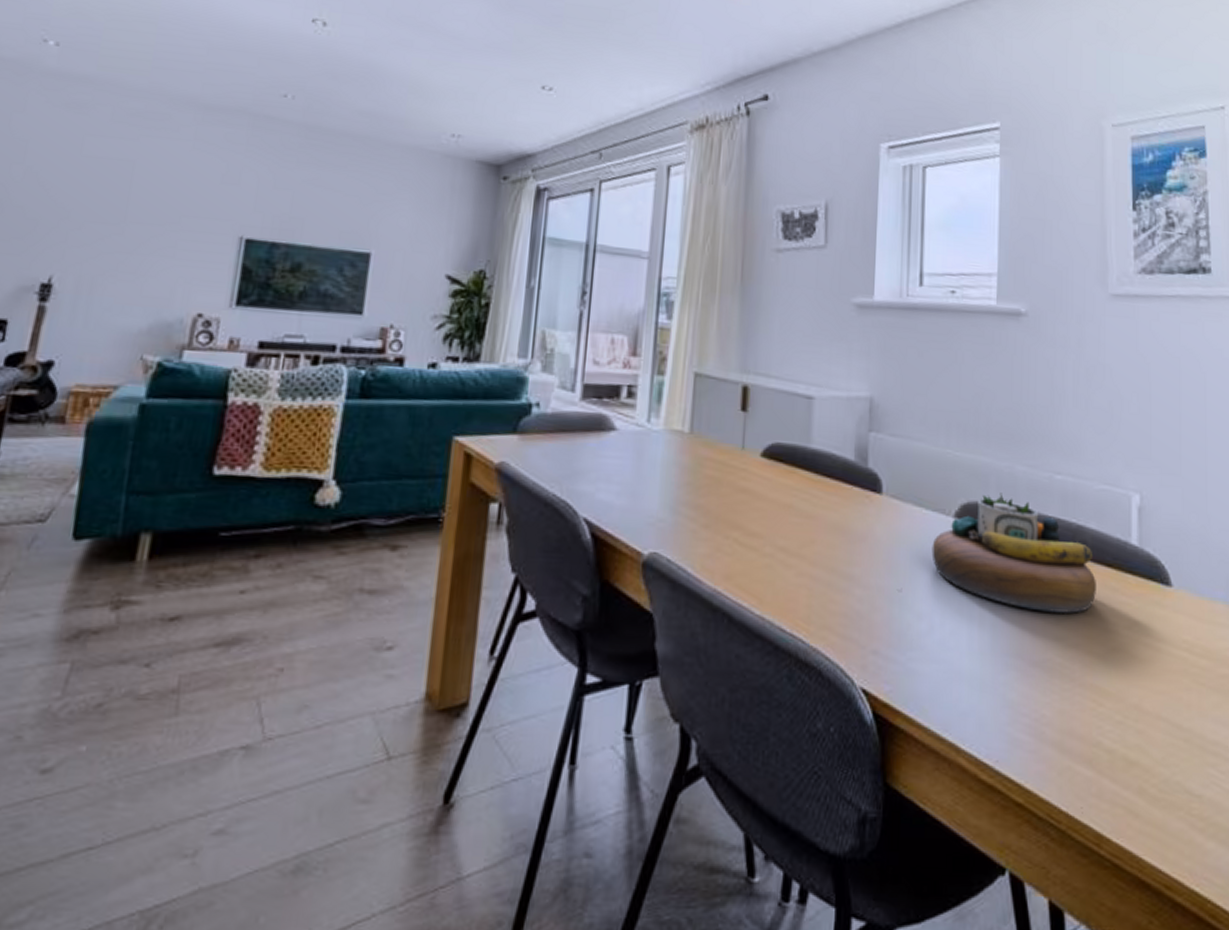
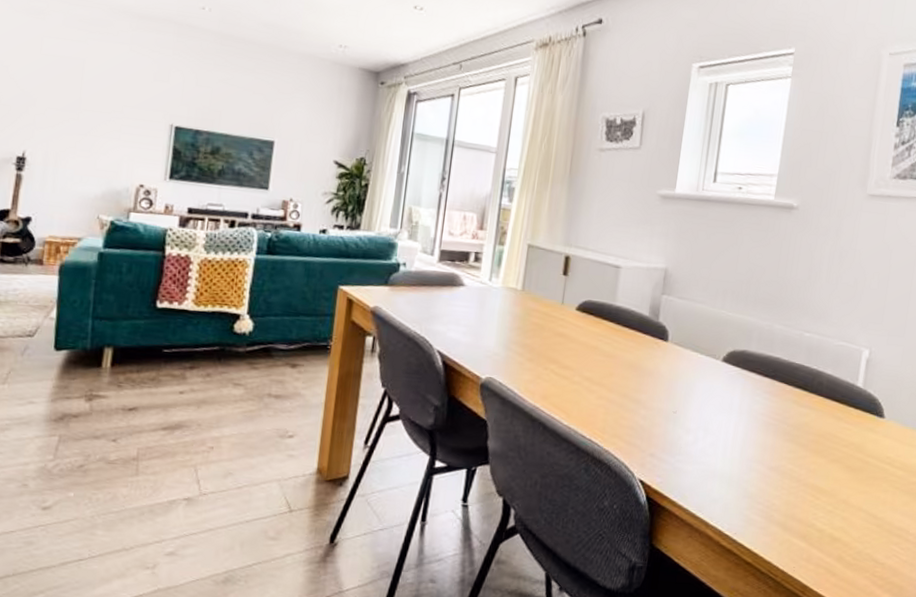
decorative bowl: present [931,492,1096,613] -> none [702,344,827,434]

